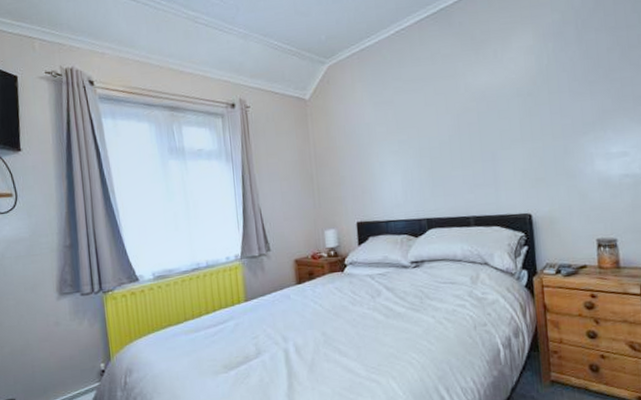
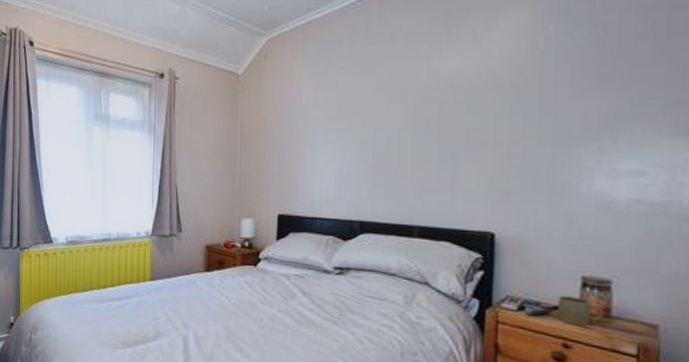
mug: none [583,256,615,279] -> present [557,296,603,327]

